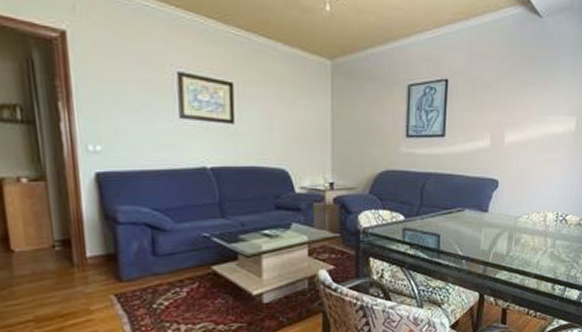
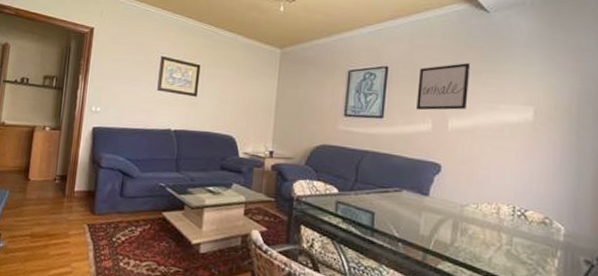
wall art: none [476,72,525,126] -> present [416,62,471,111]

